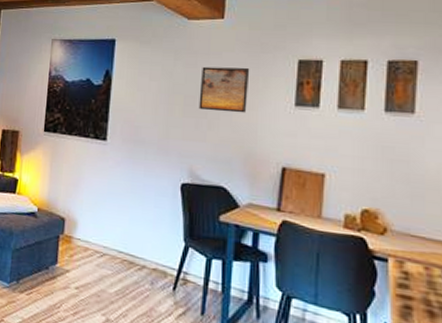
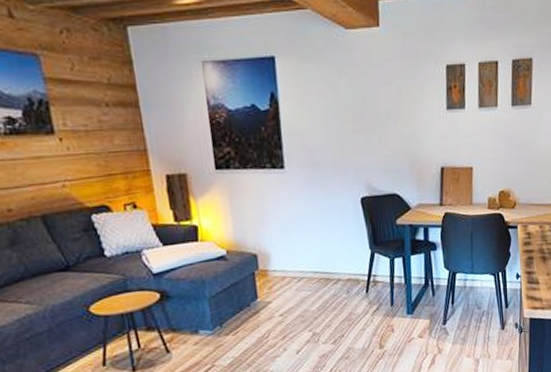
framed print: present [198,66,250,113] -> none [365,76,409,124]

